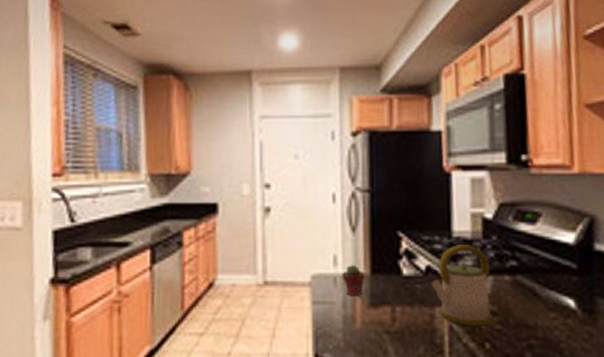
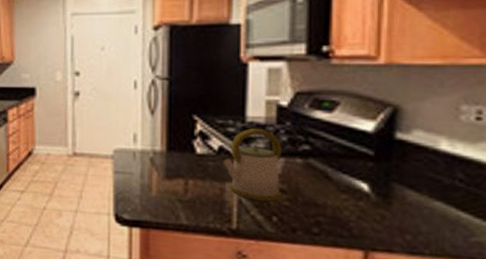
potted succulent: present [342,265,365,296] -> none [141,143,162,169]

